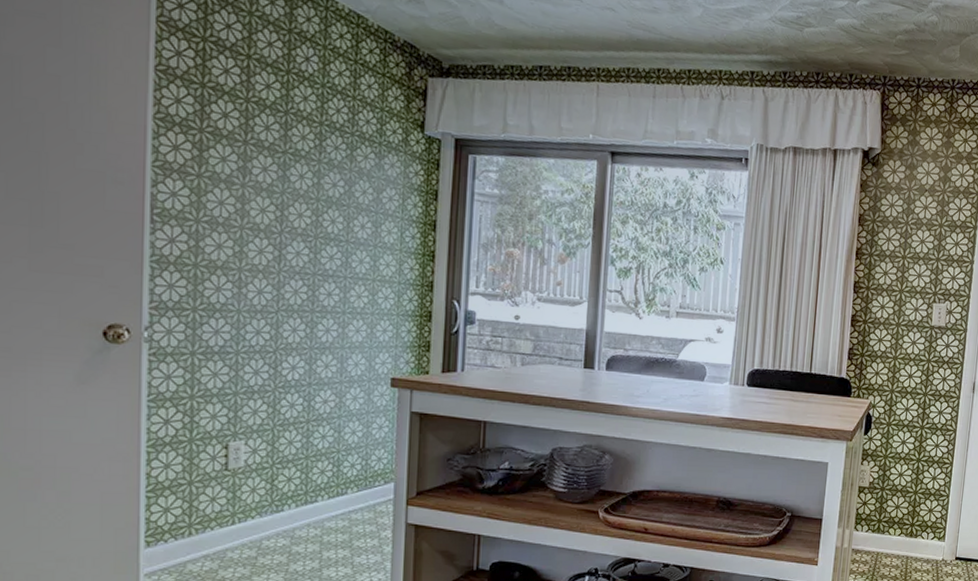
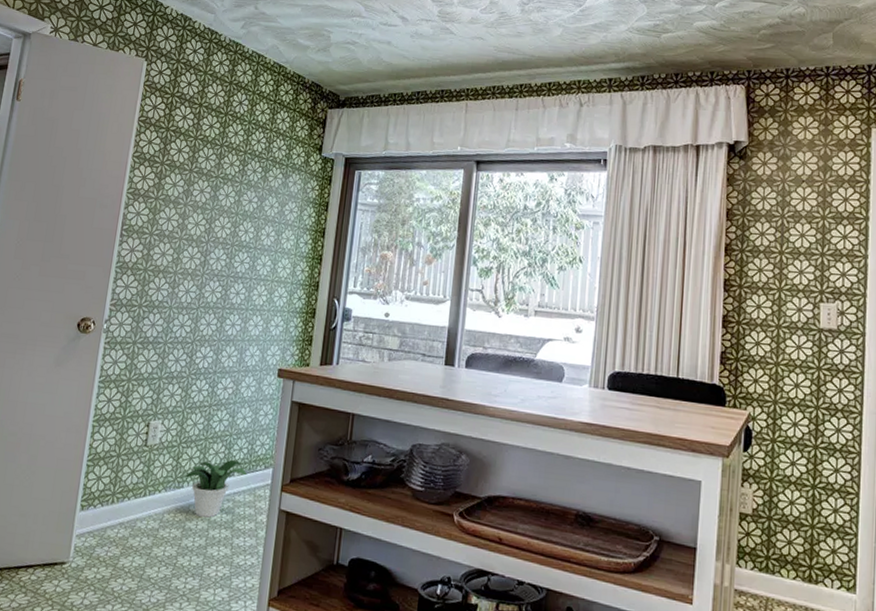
potted plant: none [284,477,363,539] -> present [185,459,247,518]

